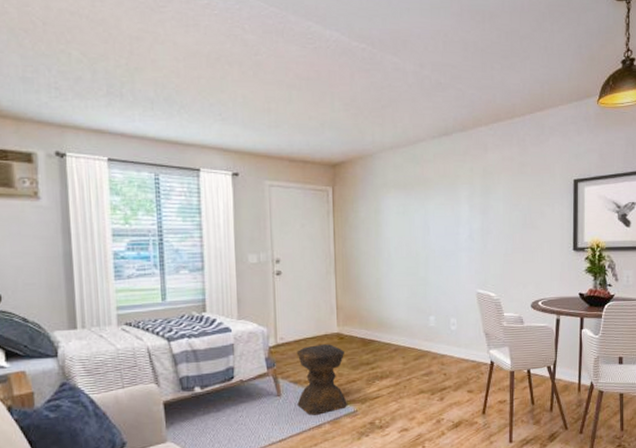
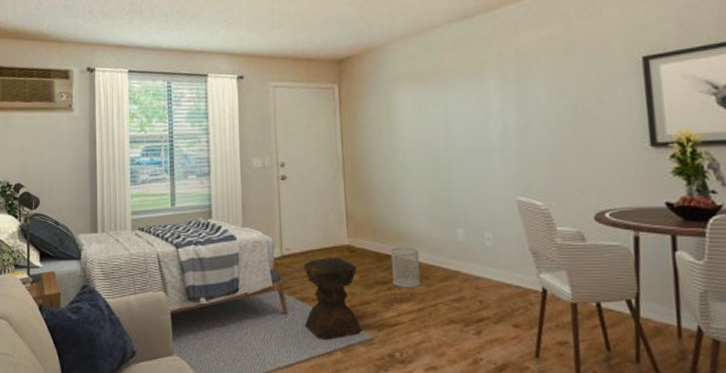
wastebasket: none [374,332,399,367] -> present [390,247,421,288]

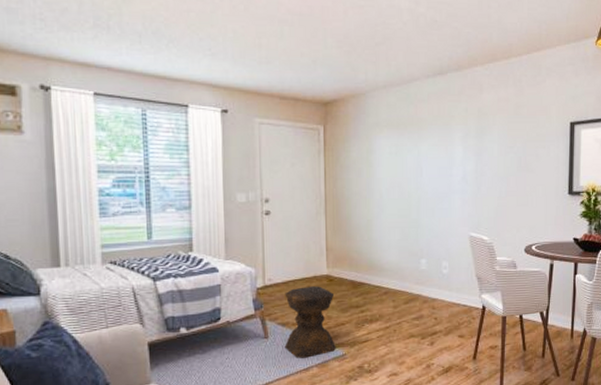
wastebasket: present [390,247,421,288] -> none [364,275,389,311]

